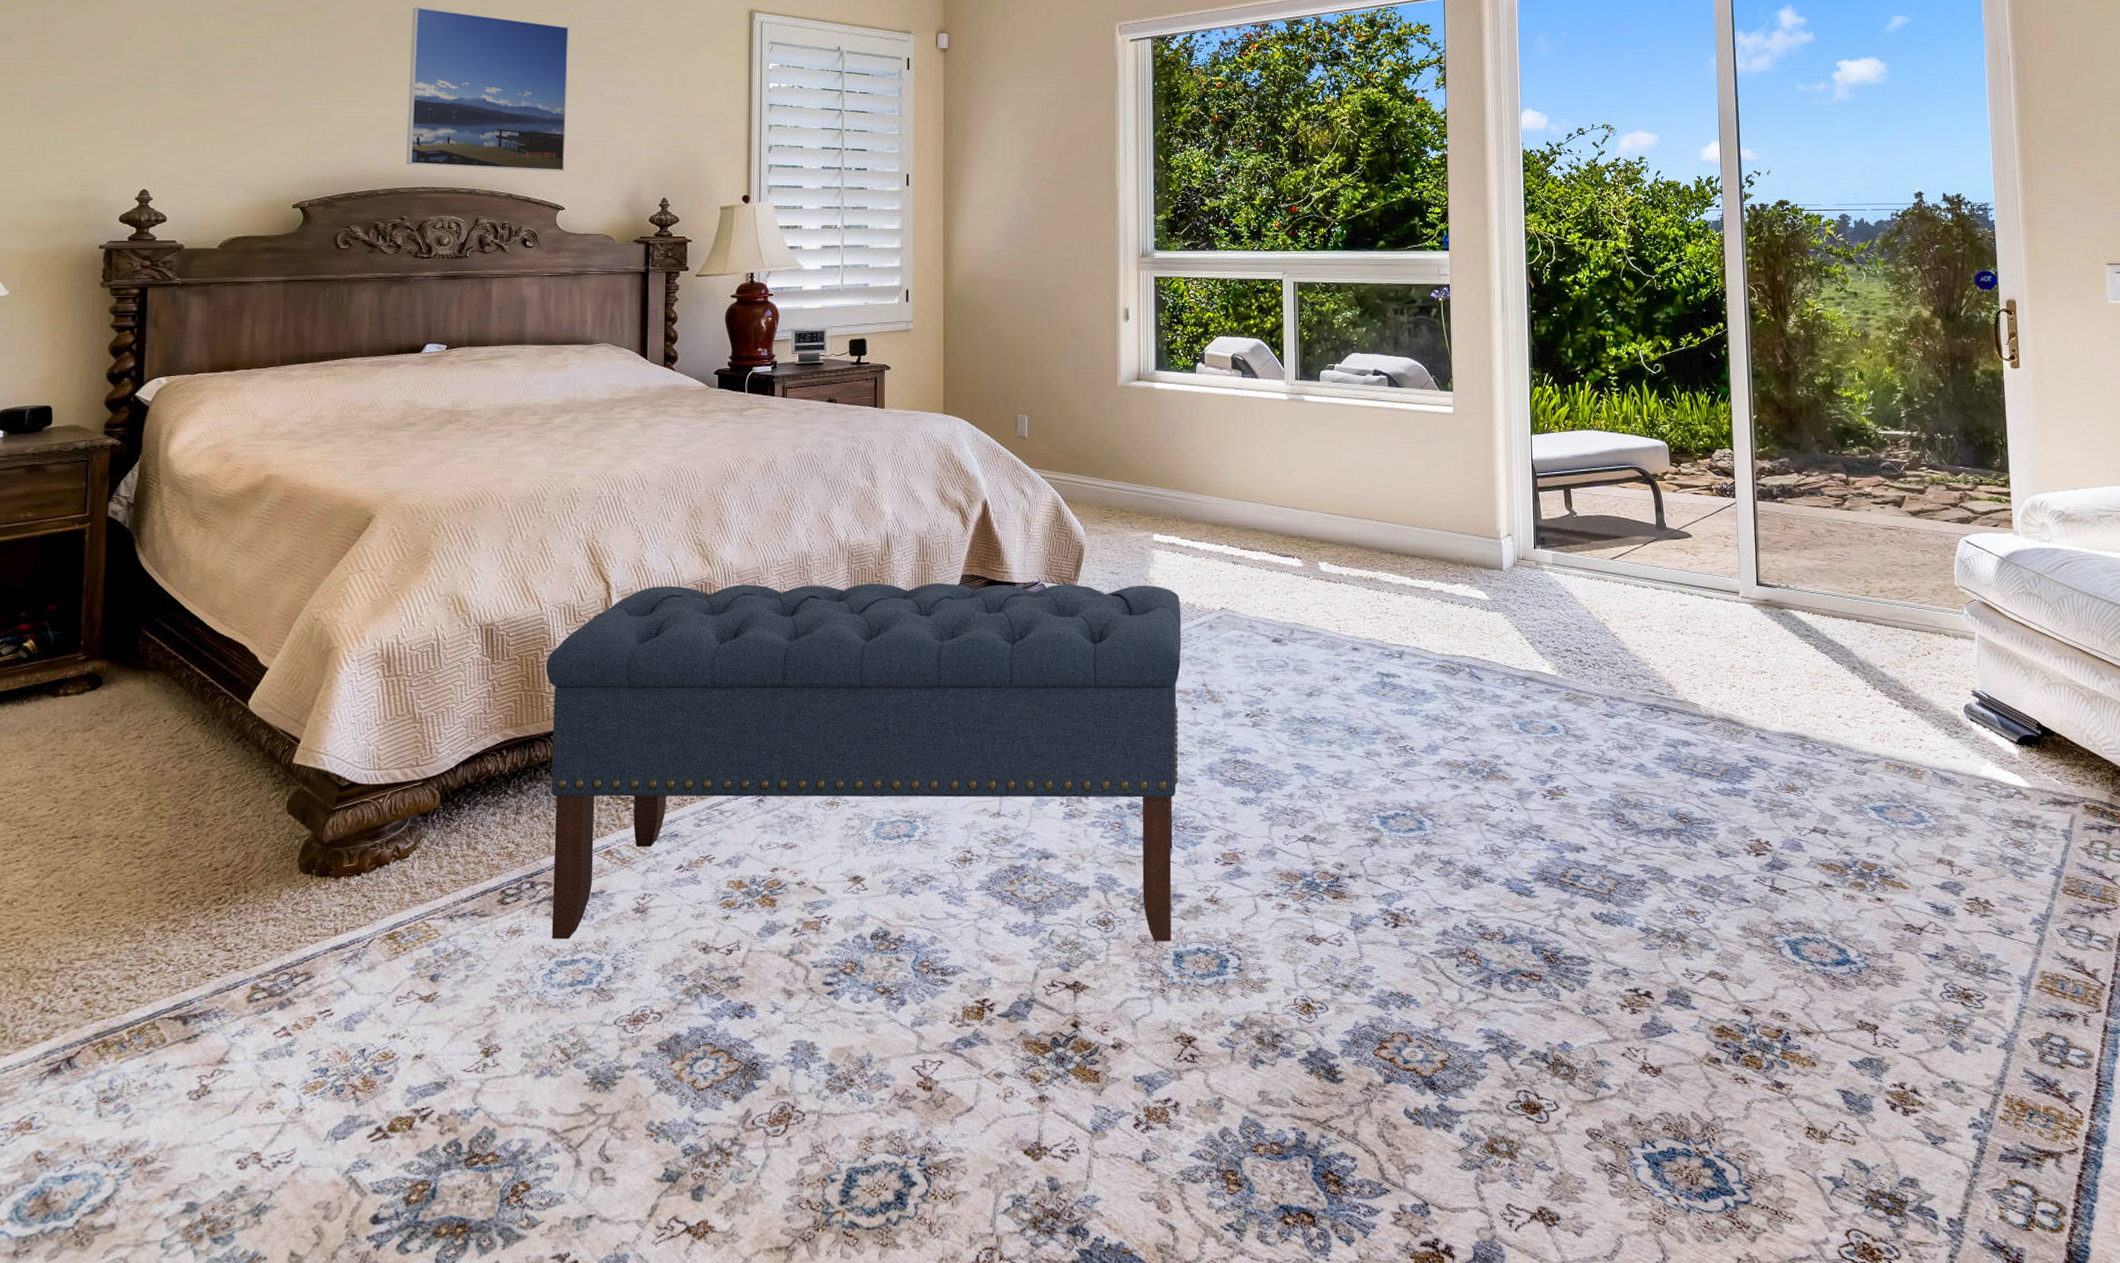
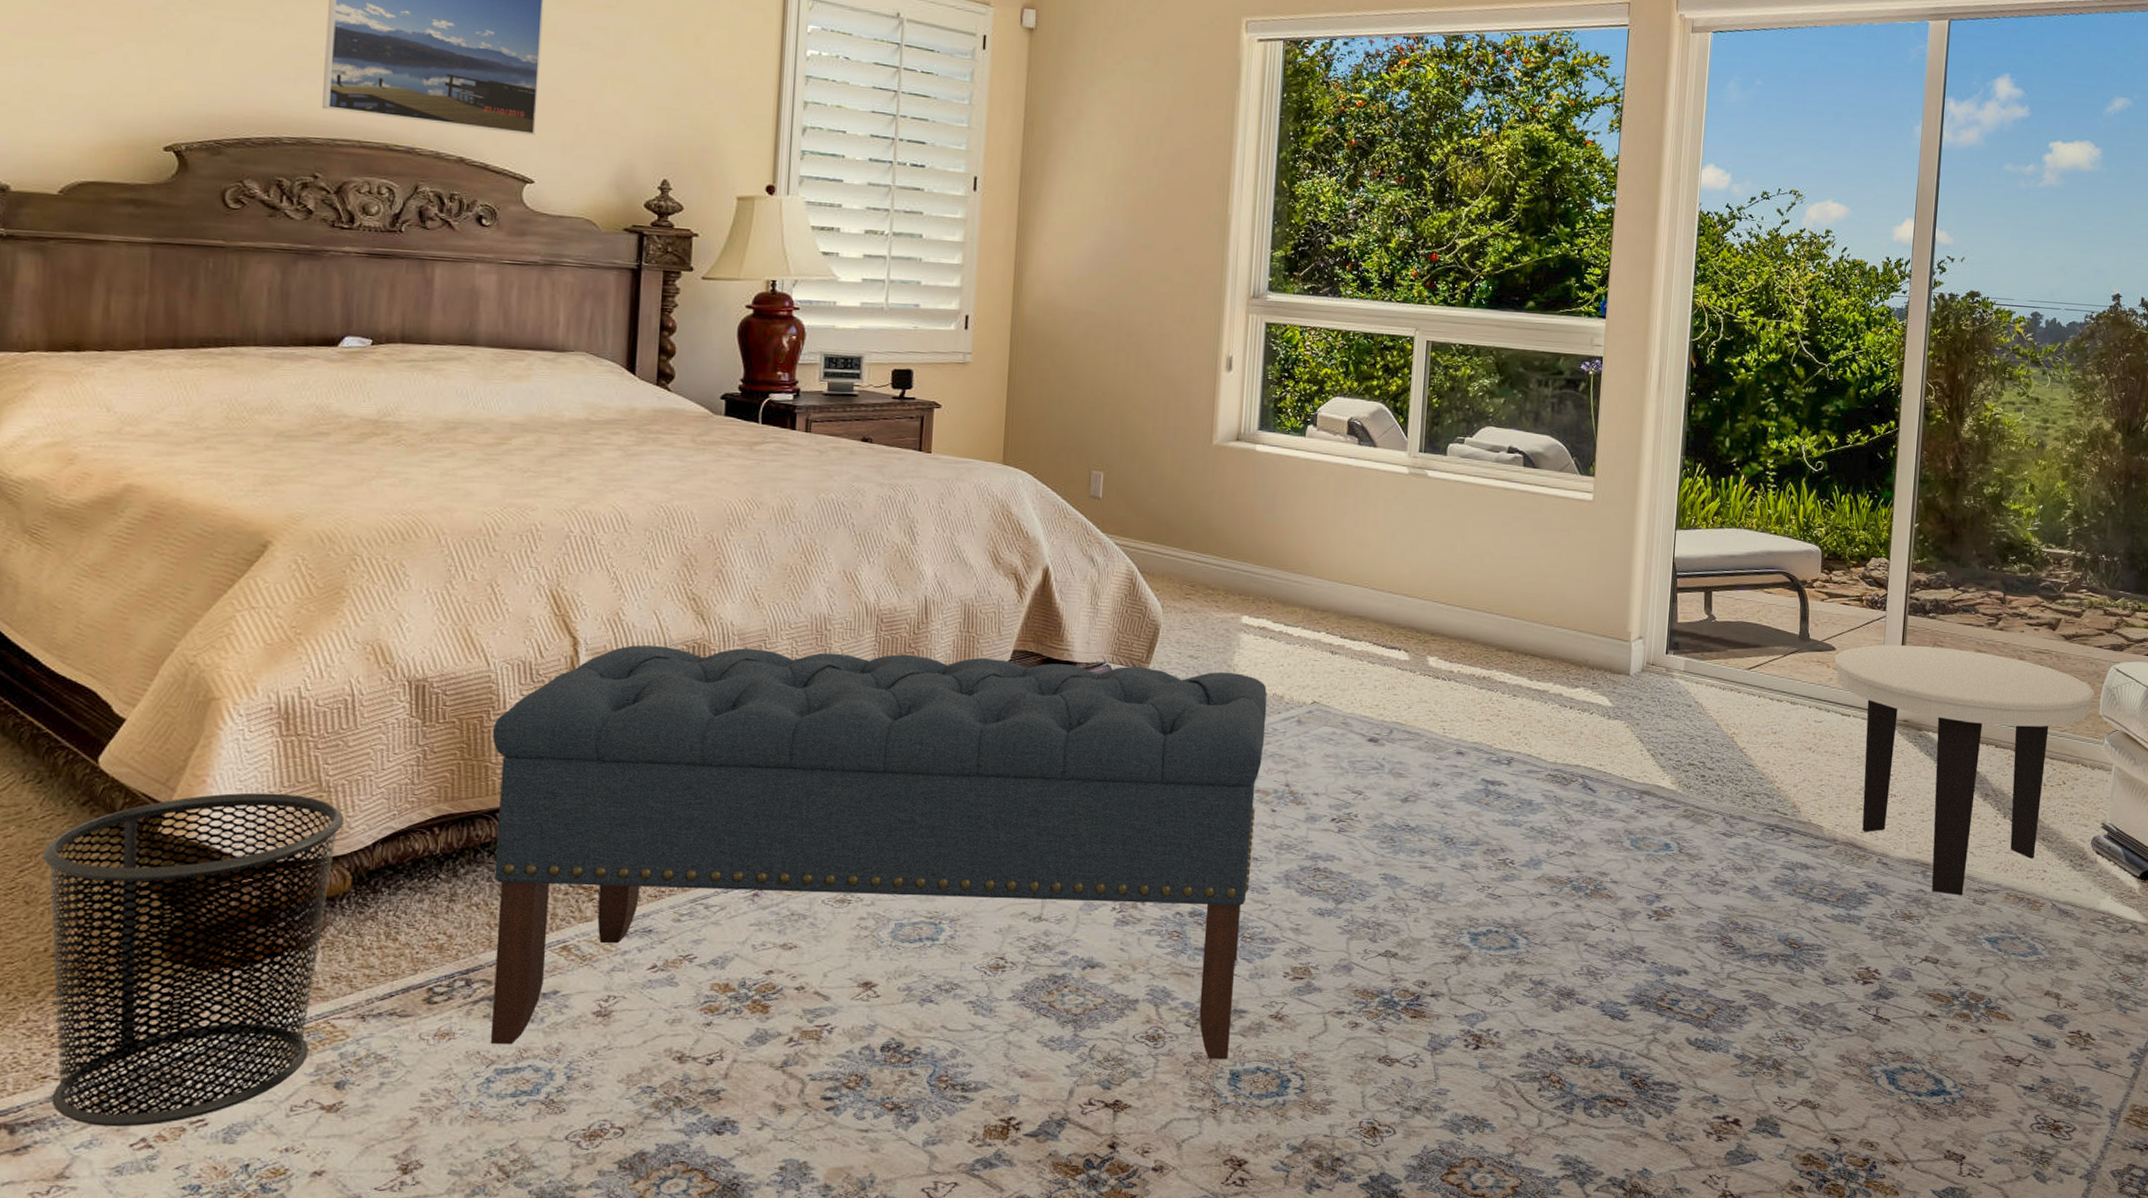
waste bin: none [208,725,433,1018] -> present [43,792,344,1127]
side table: none [1692,528,1949,767] -> present [1834,645,2095,896]

